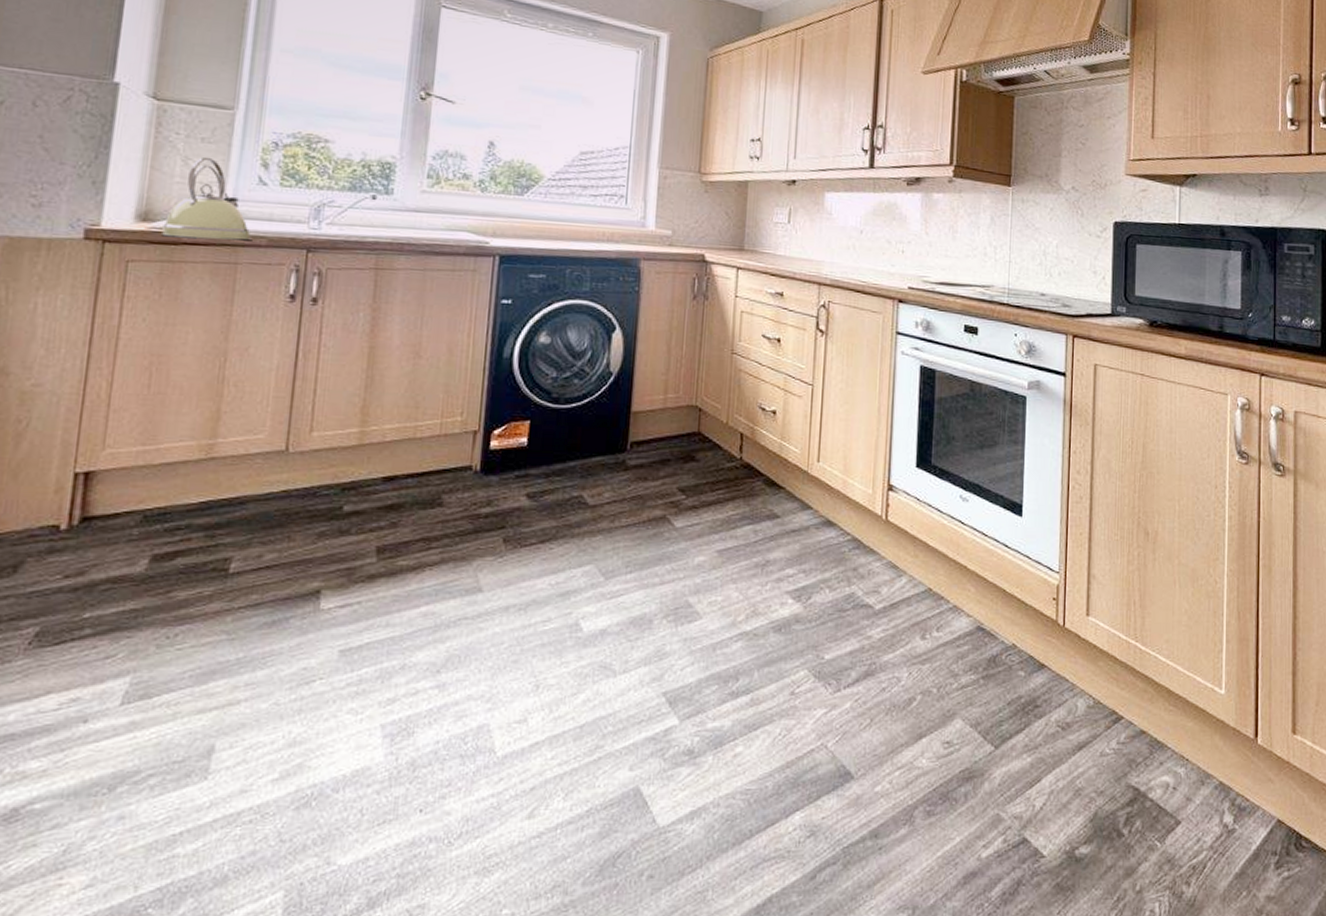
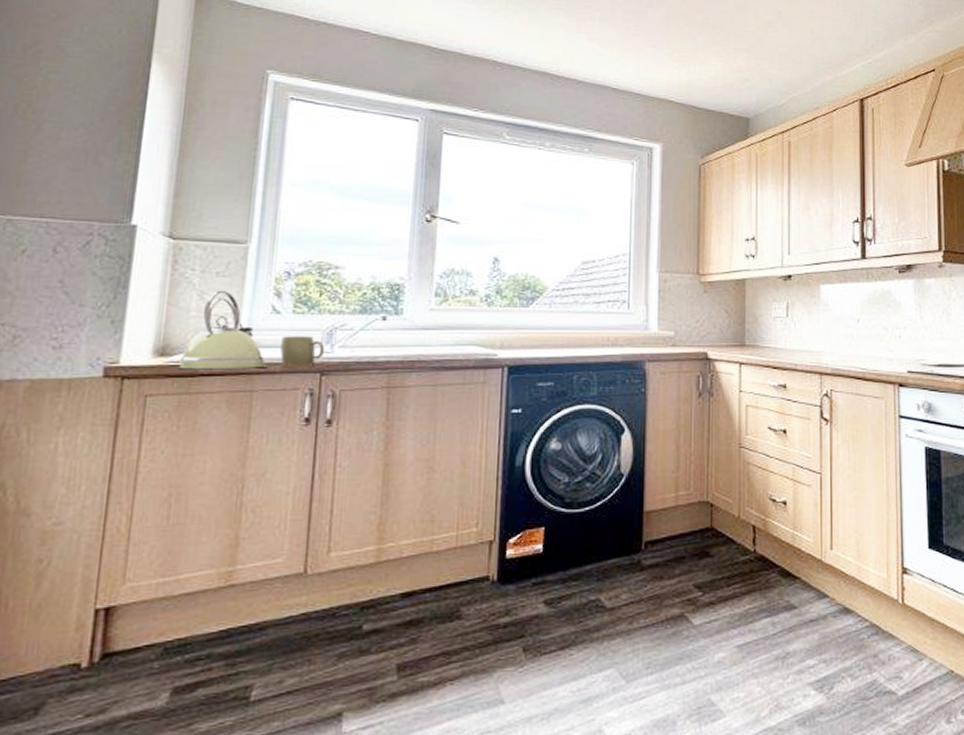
mug: none [265,209,313,242] -> present [279,336,325,366]

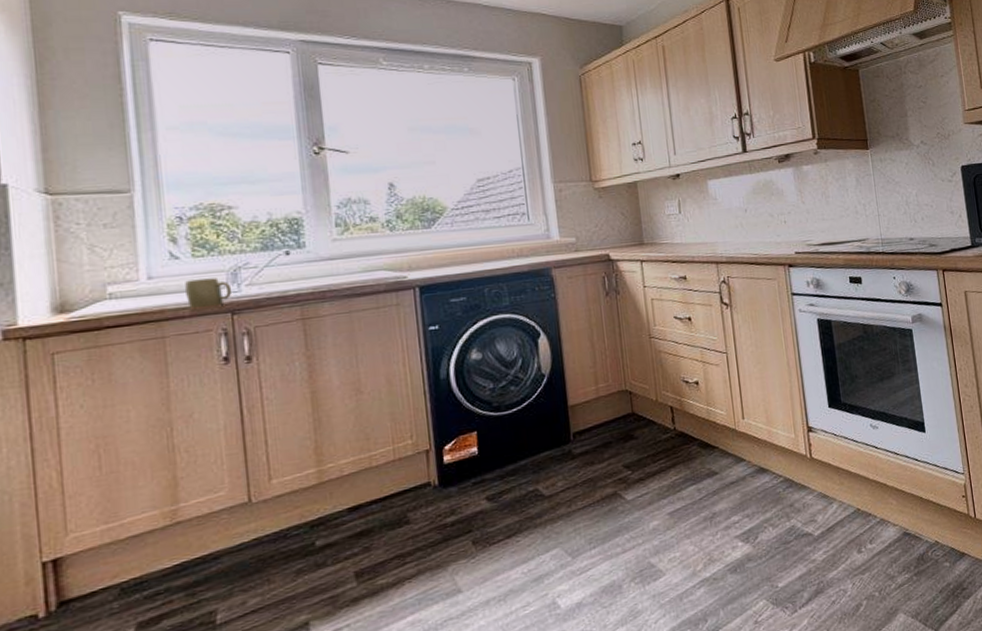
kettle: present [177,290,266,370] -> none [80,241,173,324]

